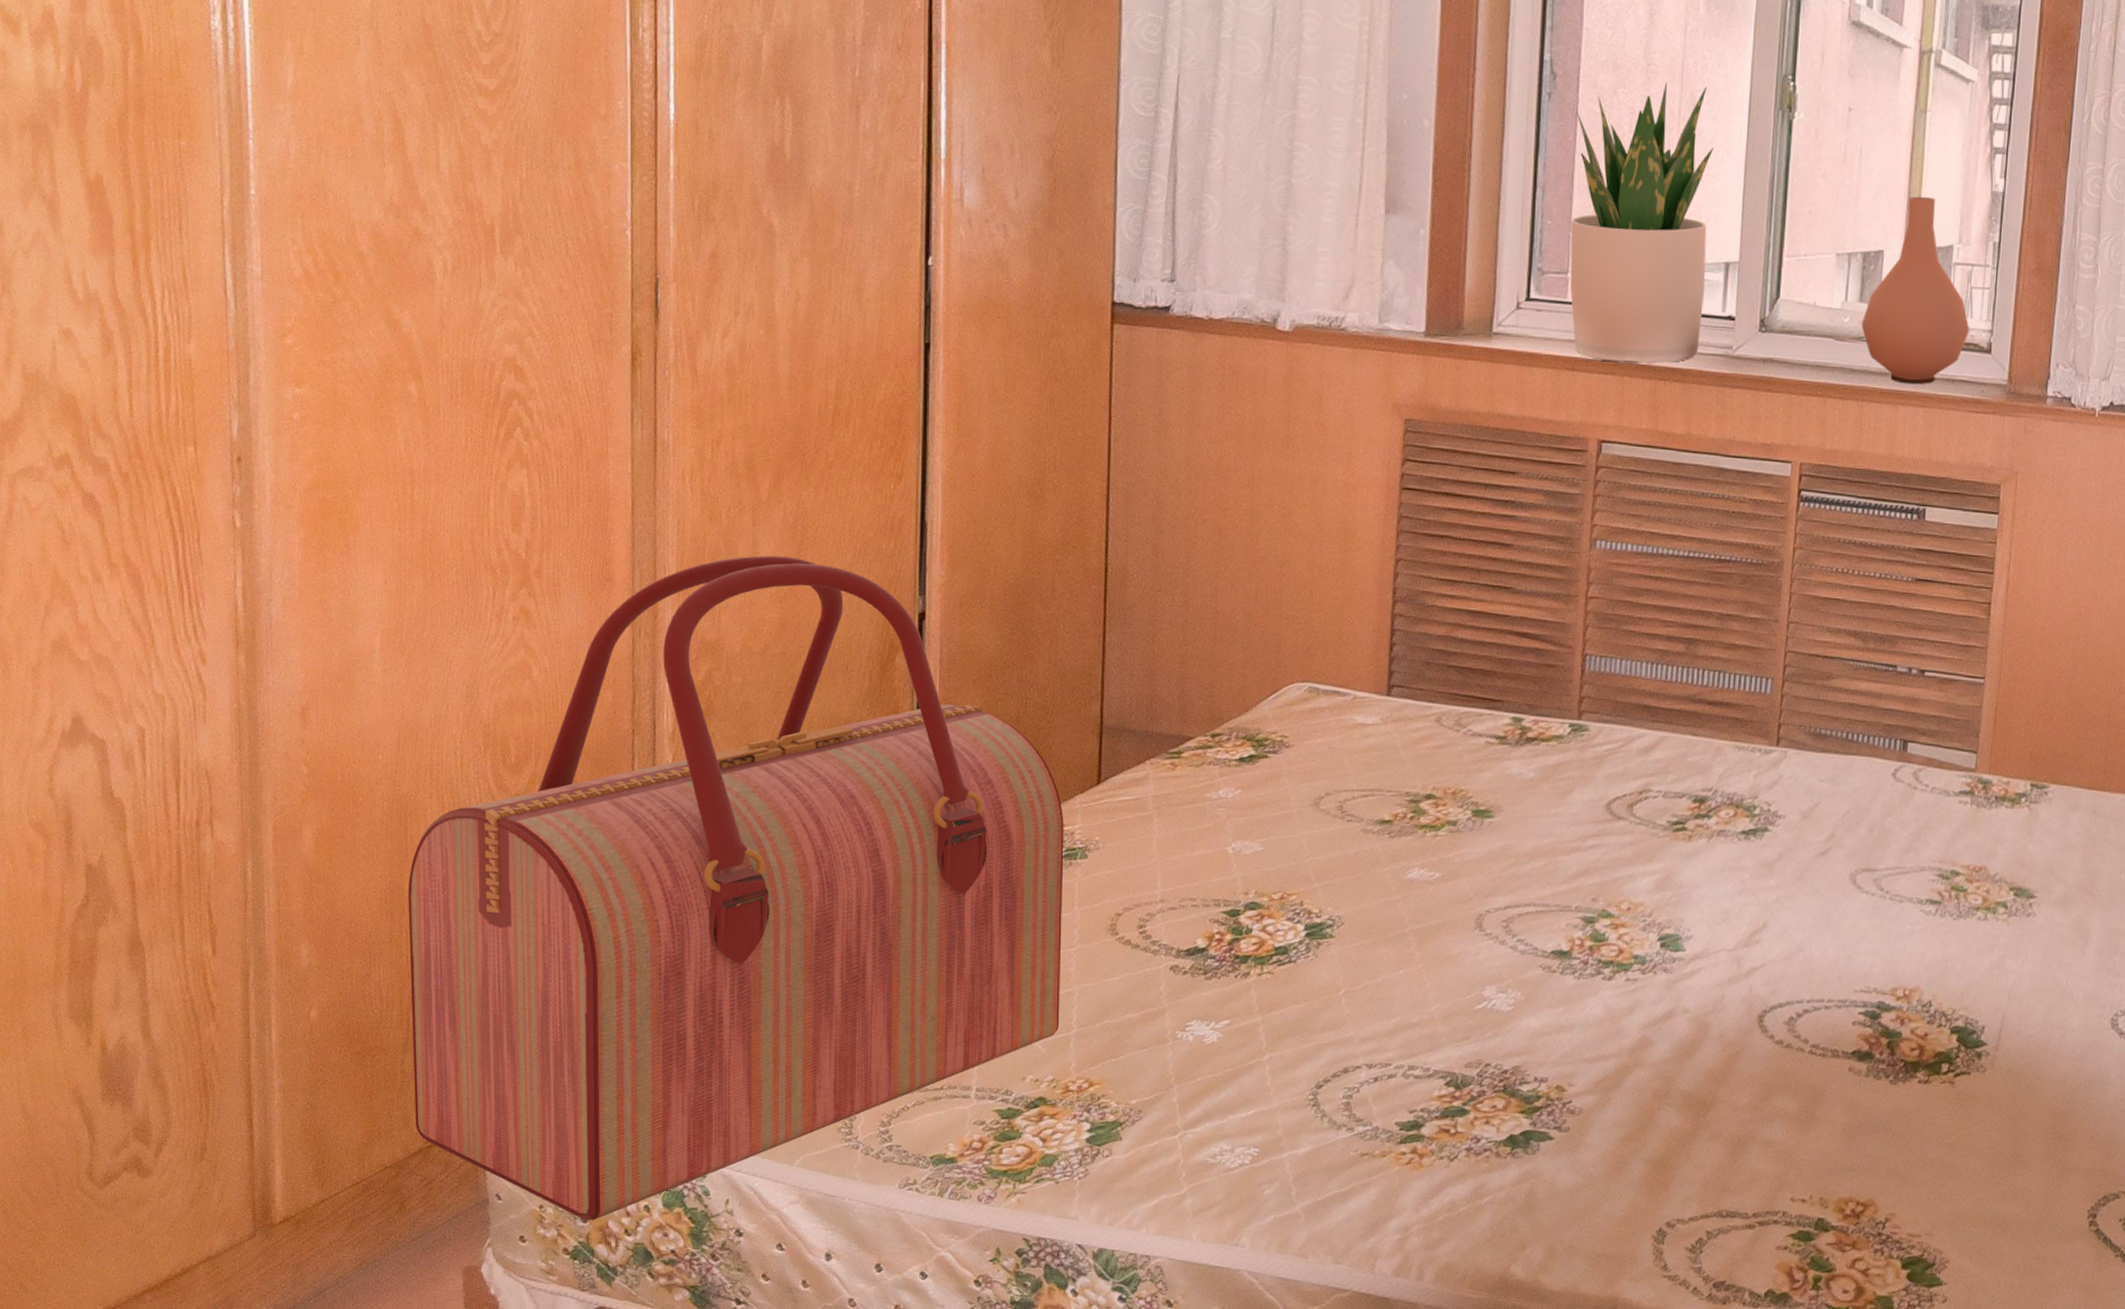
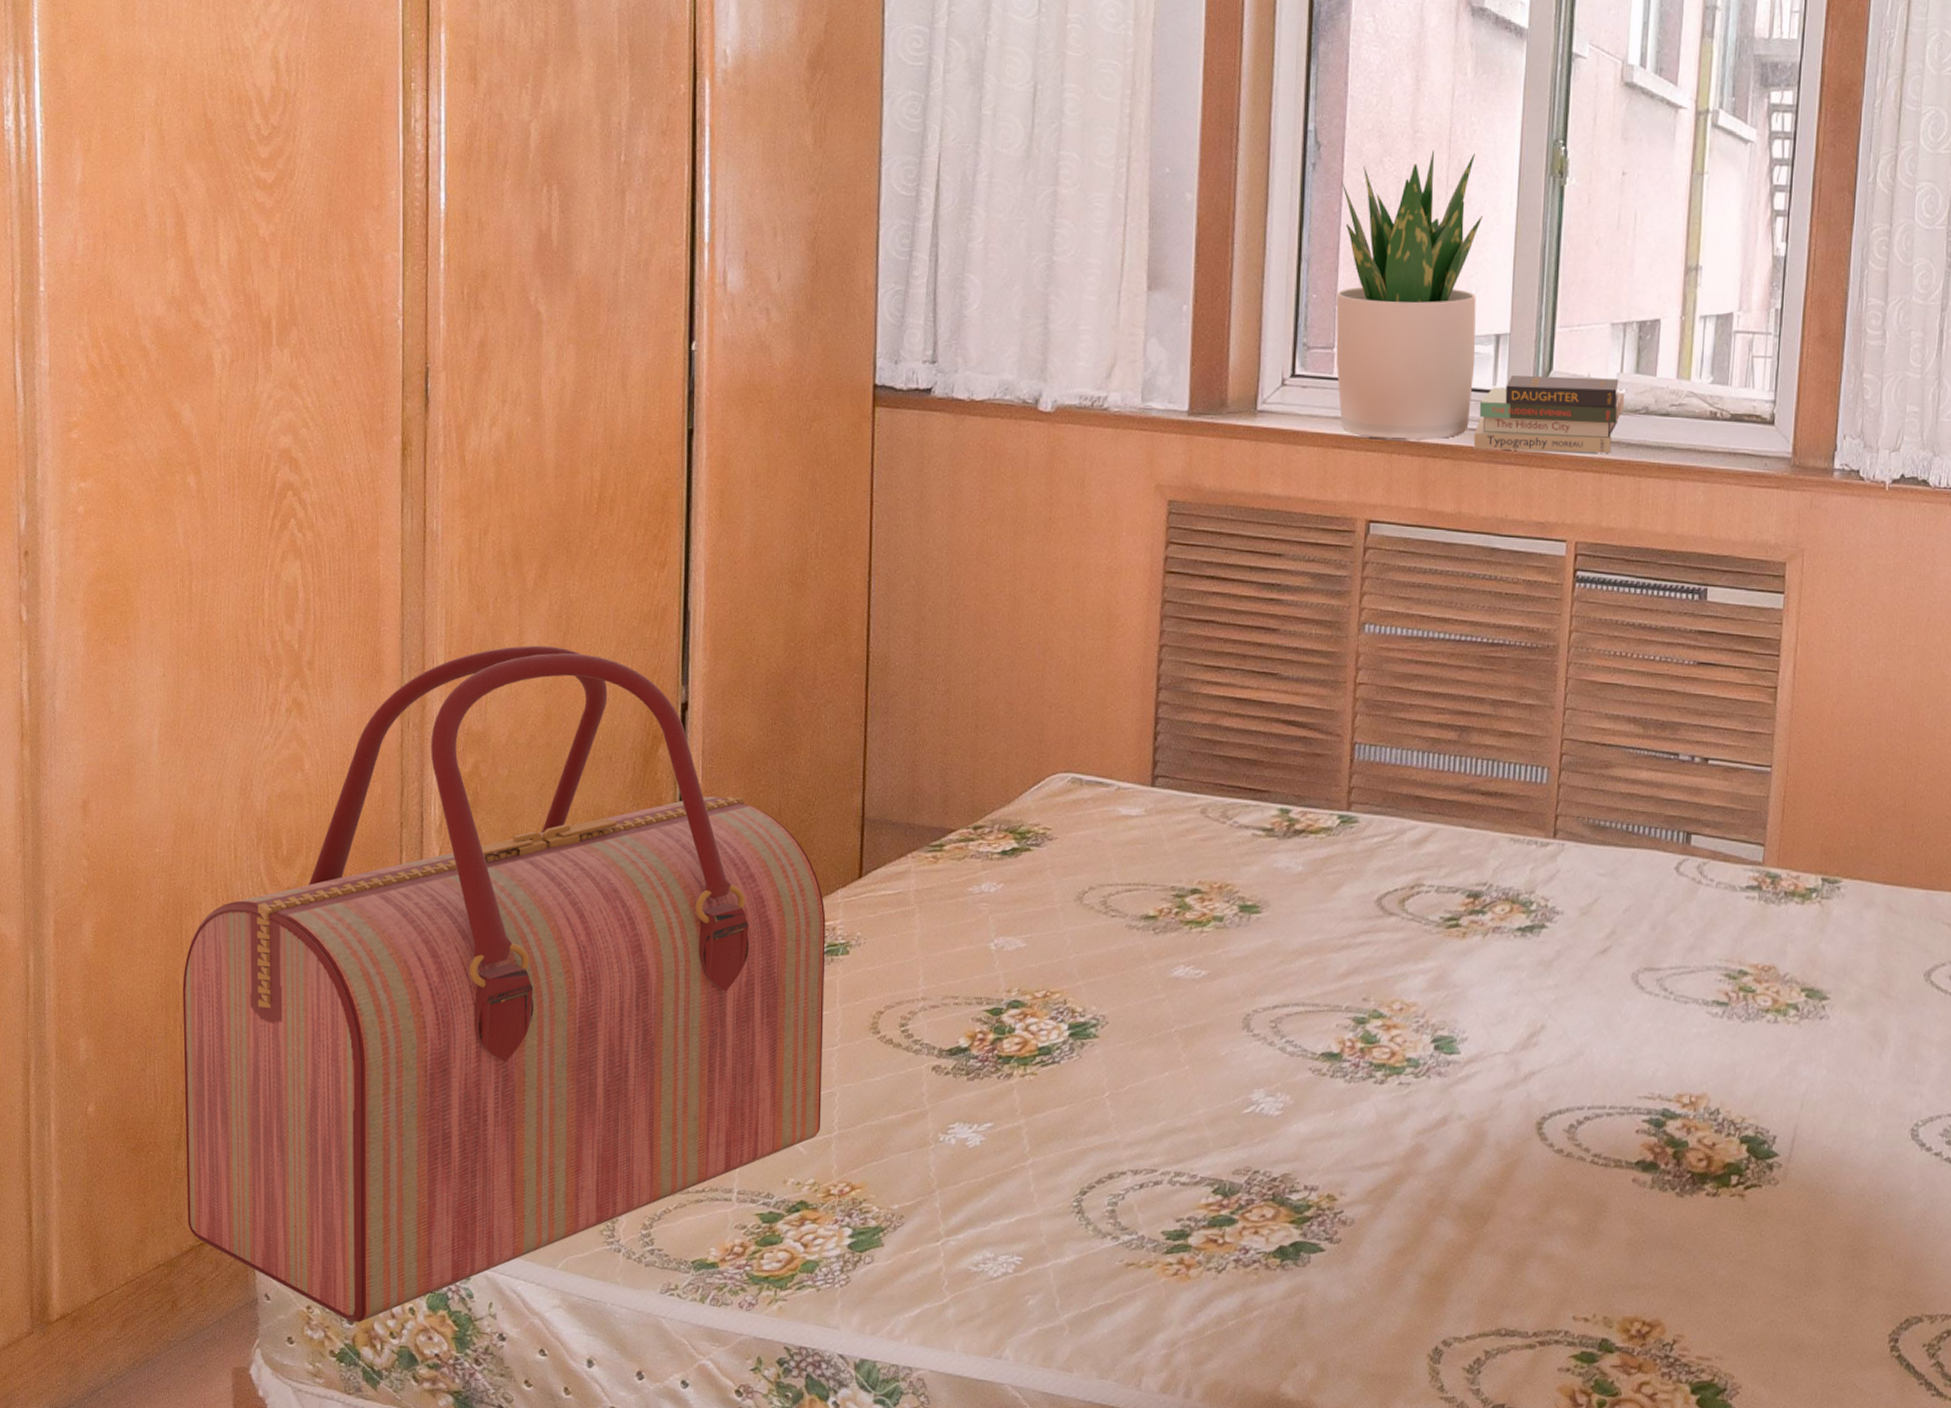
books: none [1703,302,1849,378] -> present [1473,375,1625,453]
vase: present [1861,196,1970,385] -> none [1637,262,1752,459]

